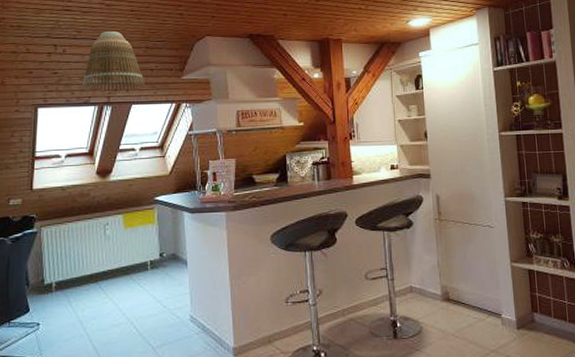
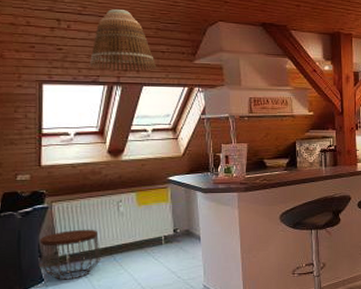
side table: none [27,254,86,310] -> present [39,229,100,280]

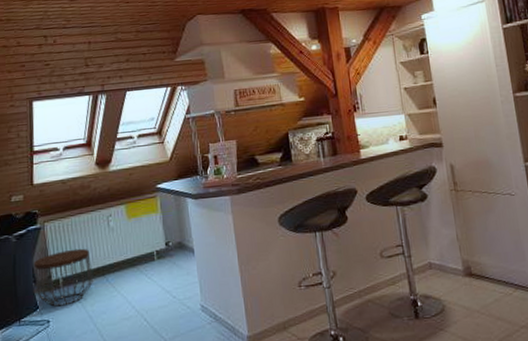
lamp shade: present [89,9,157,72] -> none [74,17,139,80]

